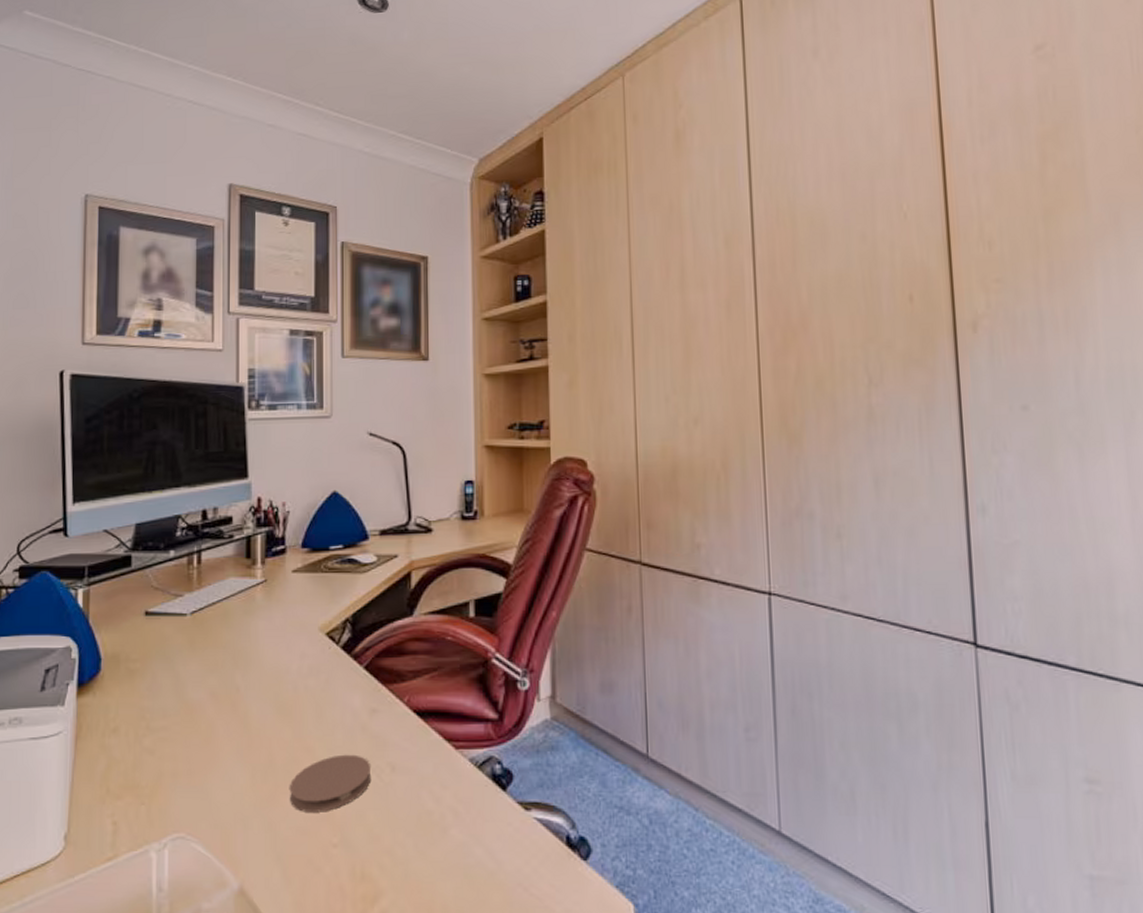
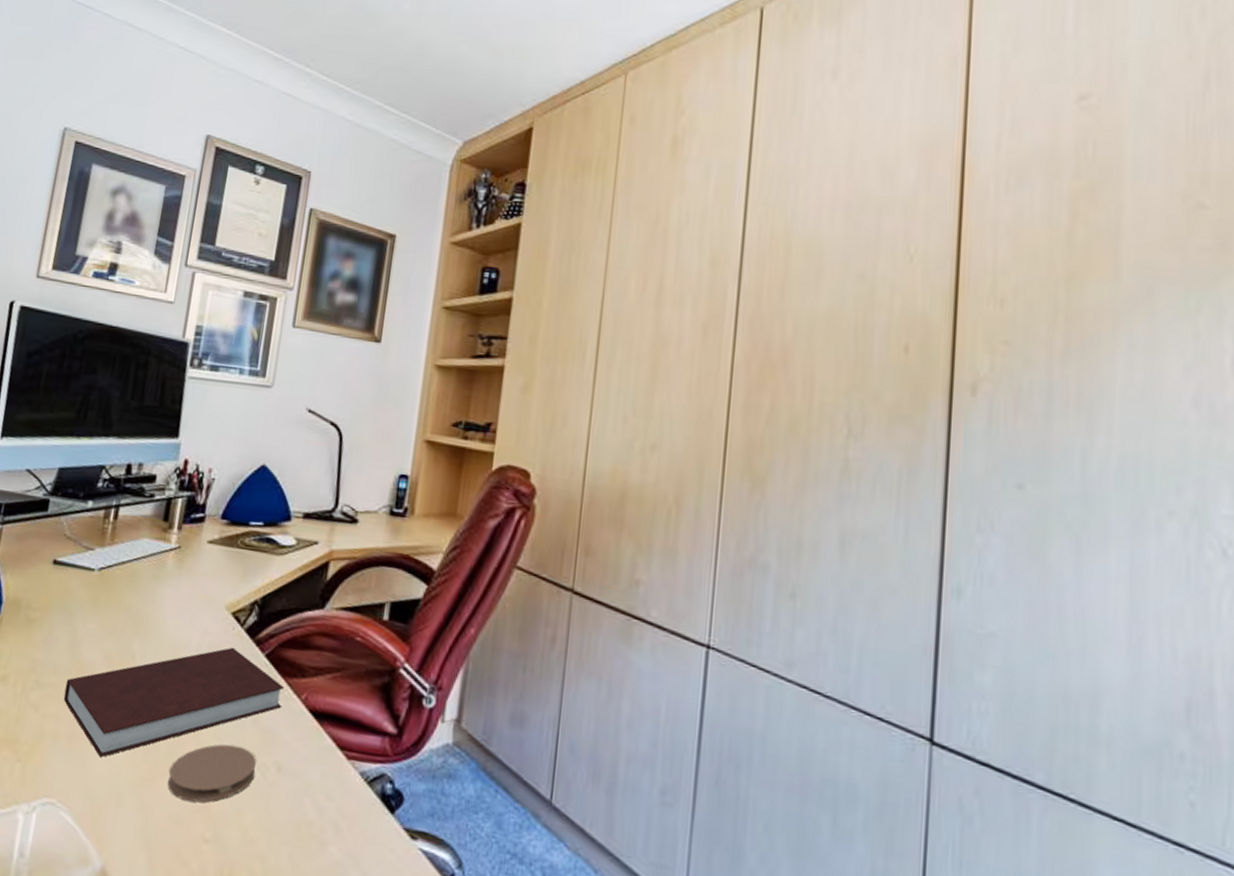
notebook: none [176,665,386,788] -> present [63,647,284,758]

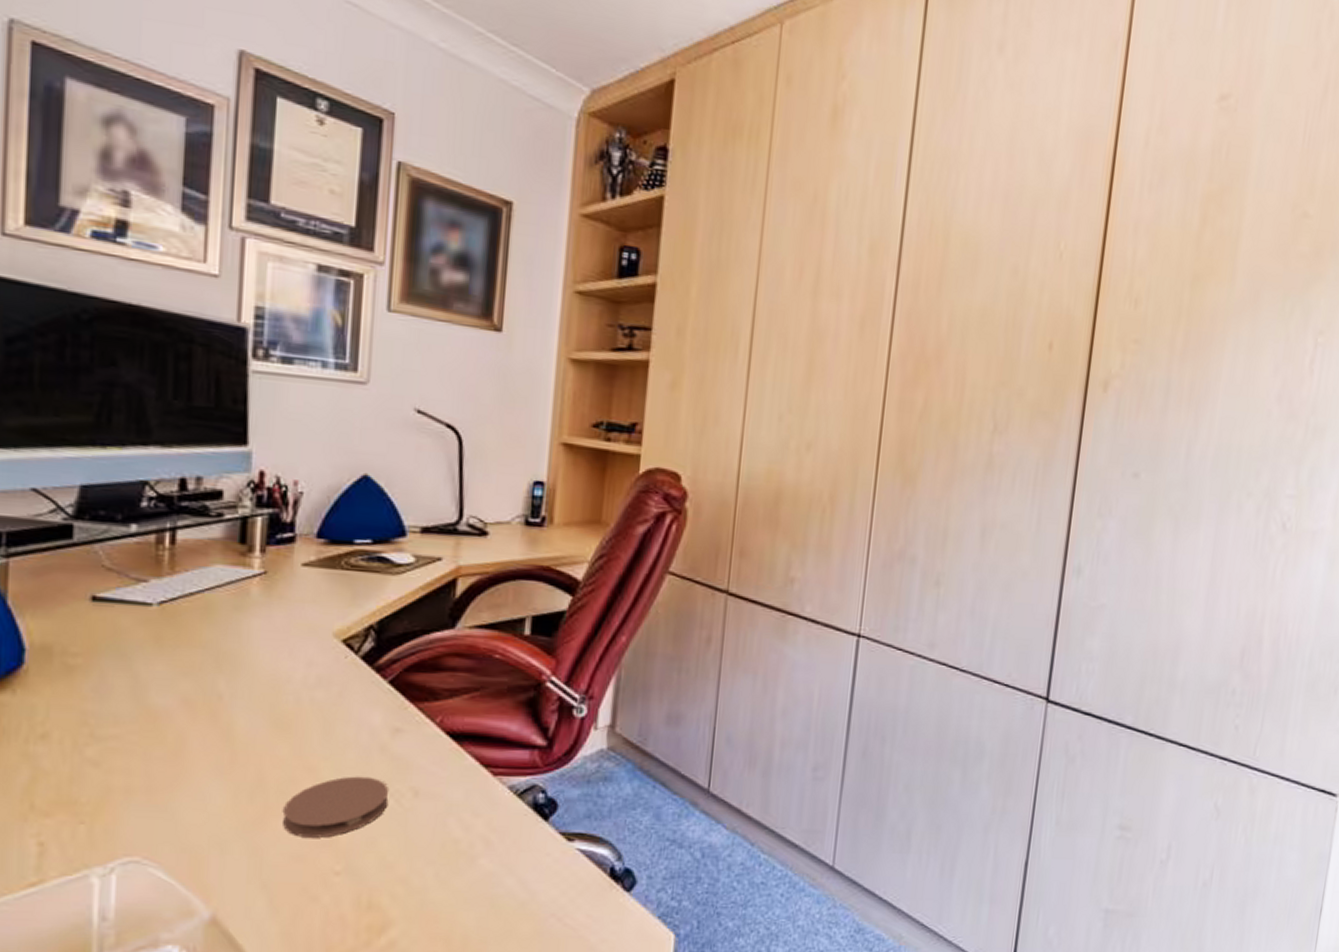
notebook: present [63,647,284,758] -> none [132,676,414,808]

